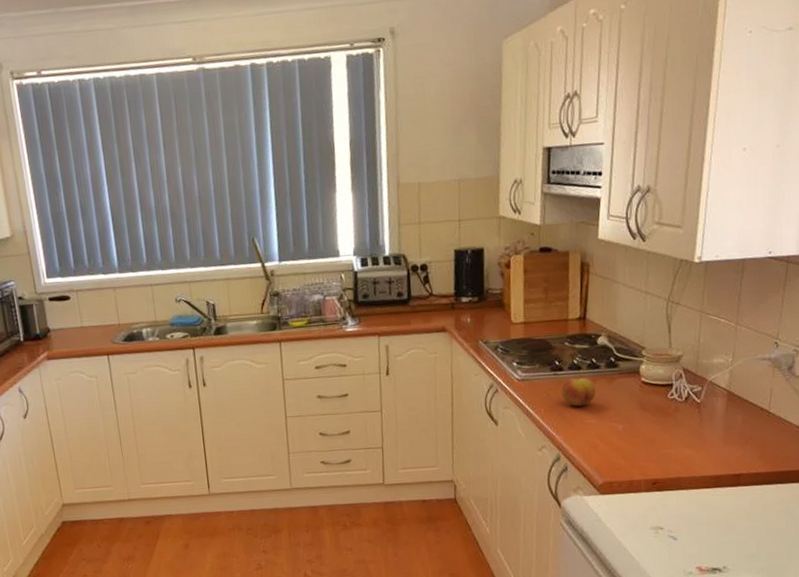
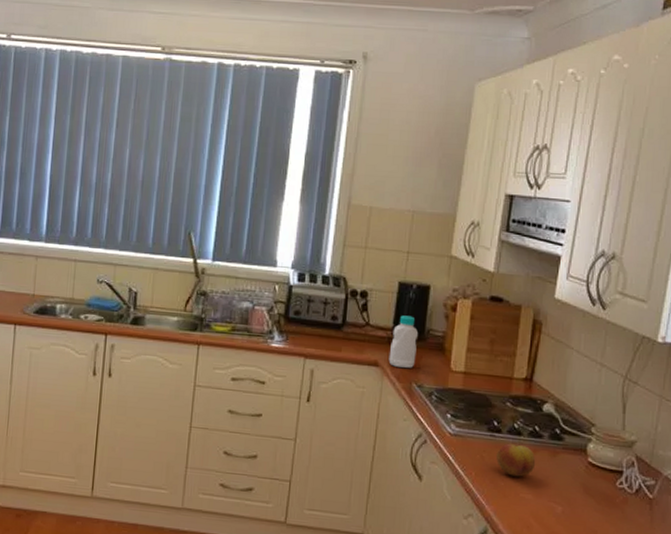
bottle: none [454,280,479,329] -> present [388,315,419,368]

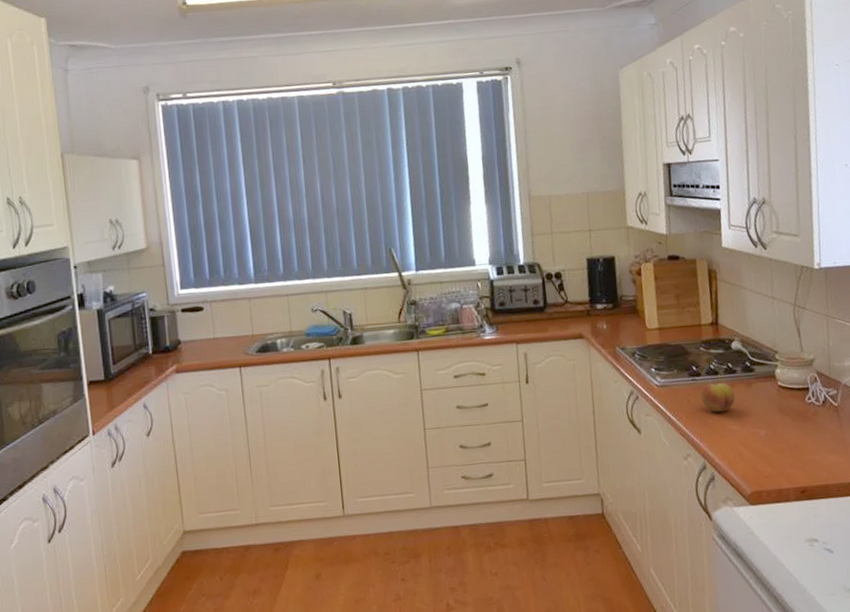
bottle: present [388,315,419,368] -> none [590,287,615,336]

